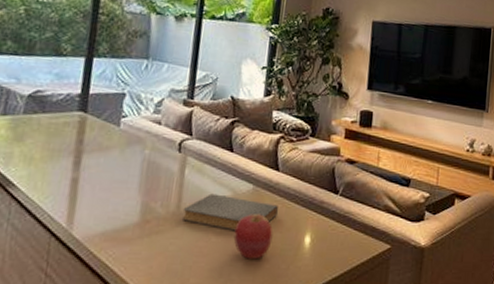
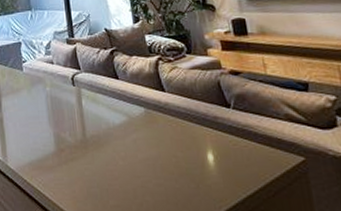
book: present [183,193,278,231] -> none [88,120,174,154]
apple: present [233,214,273,260] -> none [137,135,176,180]

